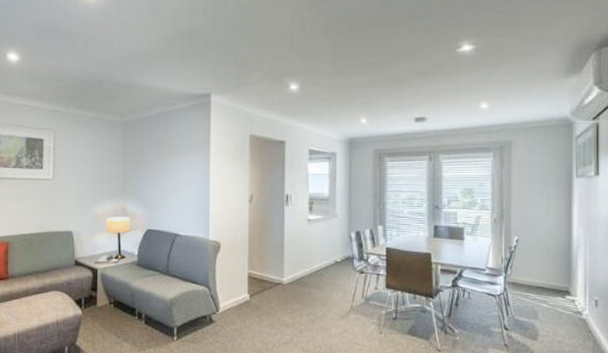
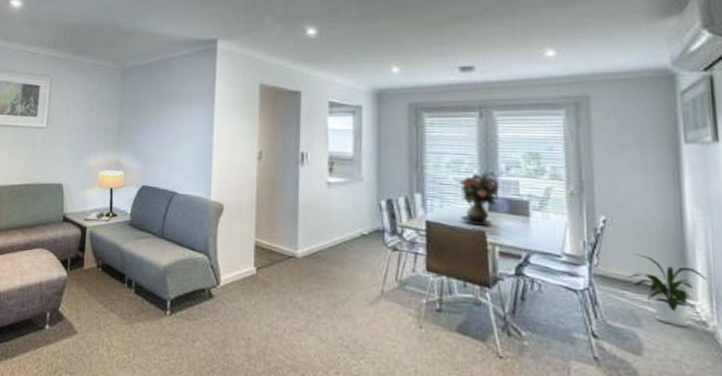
bouquet: none [411,206,443,249] -> present [458,172,501,226]
house plant: none [531,264,584,317] -> present [628,254,708,328]

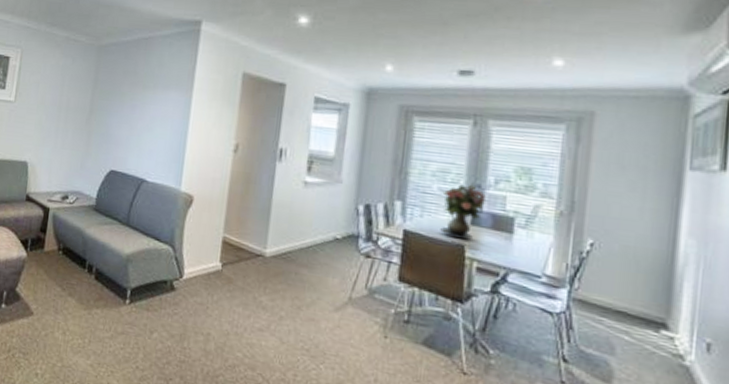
table lamp: present [98,170,125,218] -> none [65,151,93,201]
house plant: present [628,254,708,328] -> none [609,280,692,360]

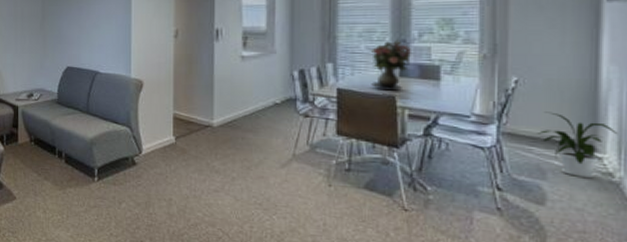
house plant: none [609,280,692,360] -> present [537,112,618,179]

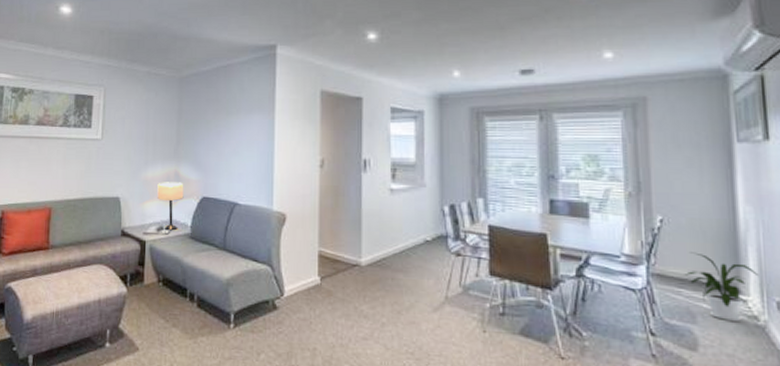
table lamp: none [26,54,50,97] -> present [157,182,184,231]
bouquet: present [370,40,413,91] -> none [520,175,561,229]

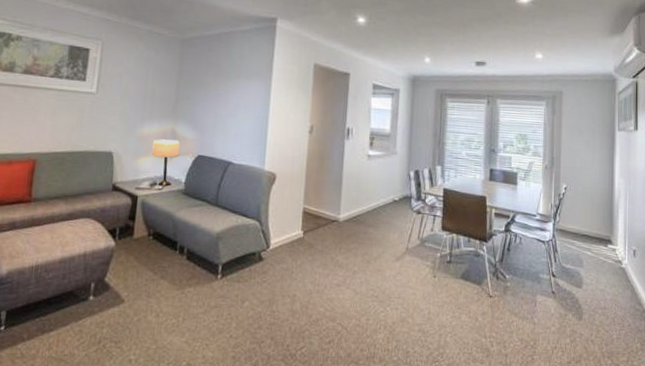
house plant: present [684,252,759,323] -> none [577,213,624,266]

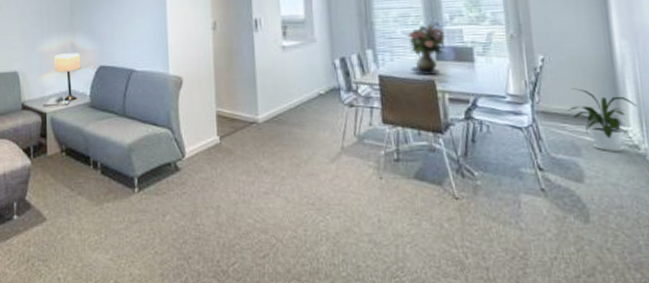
bouquet: none [469,149,499,193] -> present [406,23,446,75]
house plant: none [577,213,624,266] -> present [567,88,638,153]

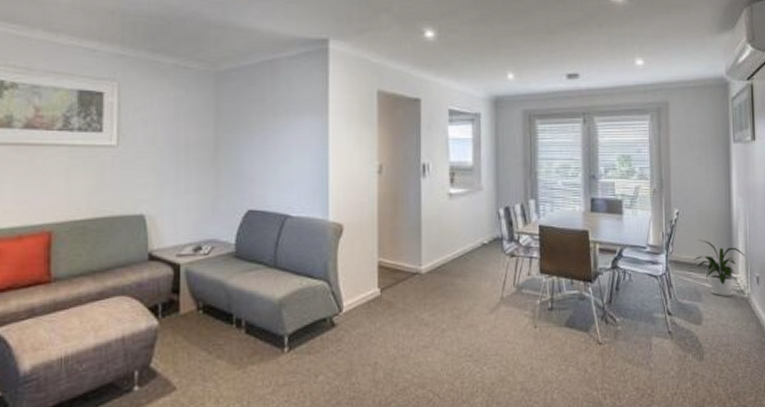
table lamp: present [54,53,81,101] -> none [192,194,226,251]
bouquet: present [406,23,446,75] -> none [566,175,600,226]

